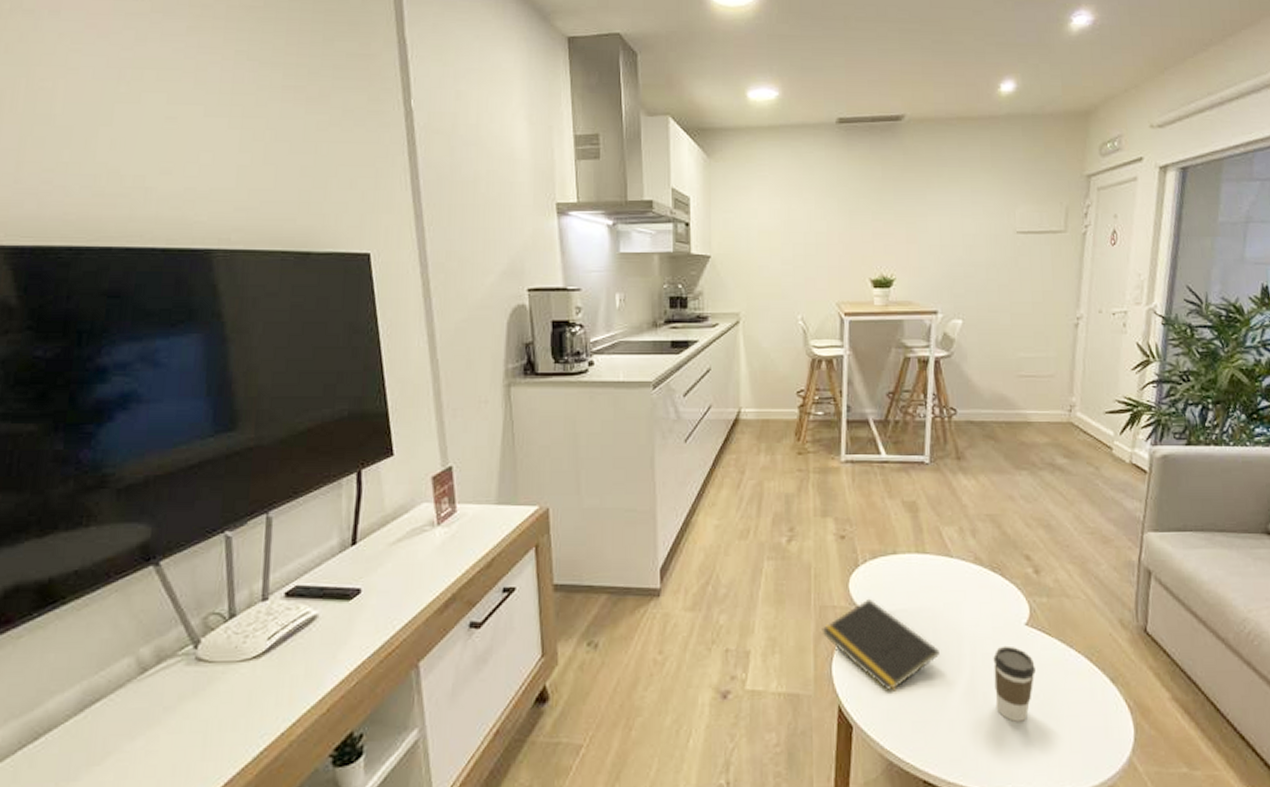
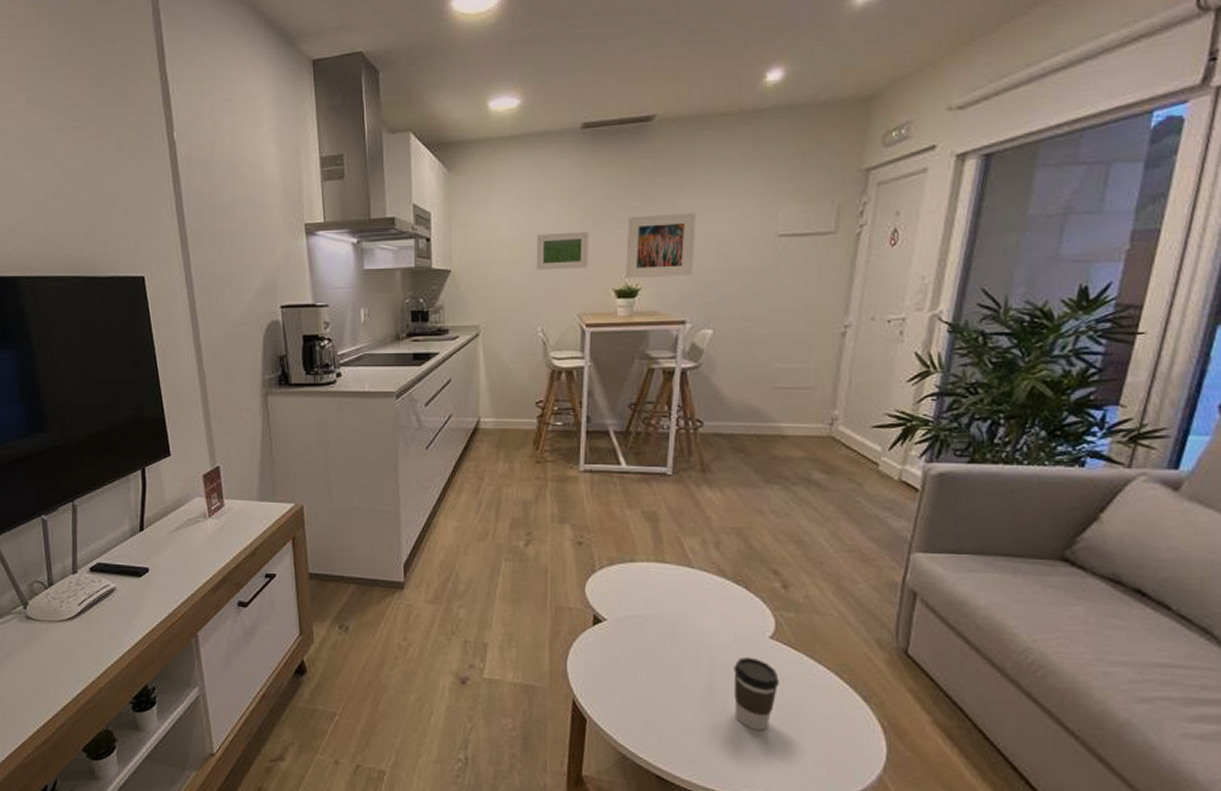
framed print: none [795,222,846,259] -> present [536,231,590,270]
notepad: present [821,598,939,692] -> none [557,602,676,691]
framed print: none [881,208,944,269] -> present [626,213,696,279]

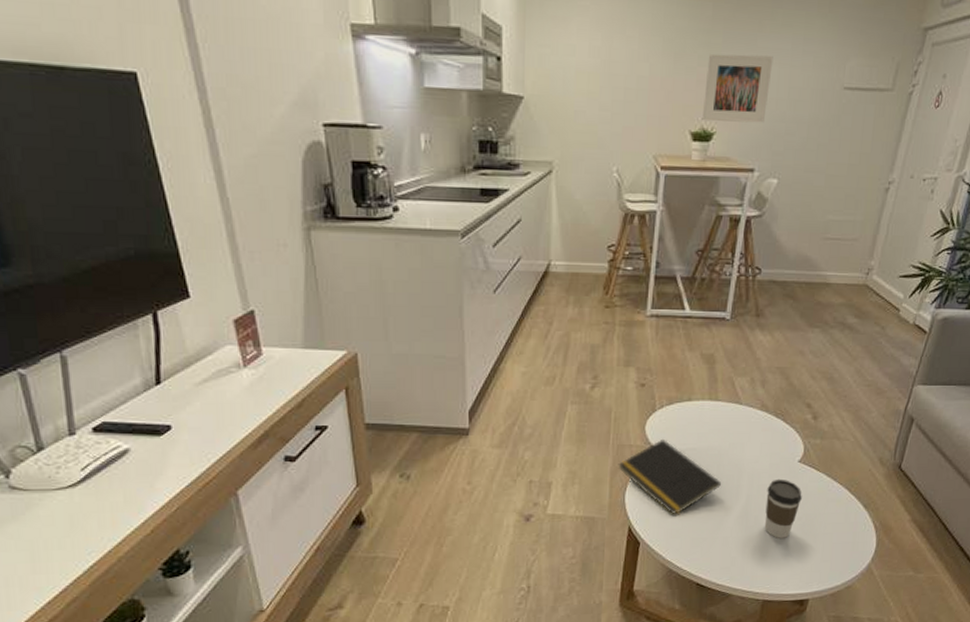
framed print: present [536,231,590,270] -> none [614,64,670,107]
notepad: none [557,602,676,691] -> present [618,438,721,515]

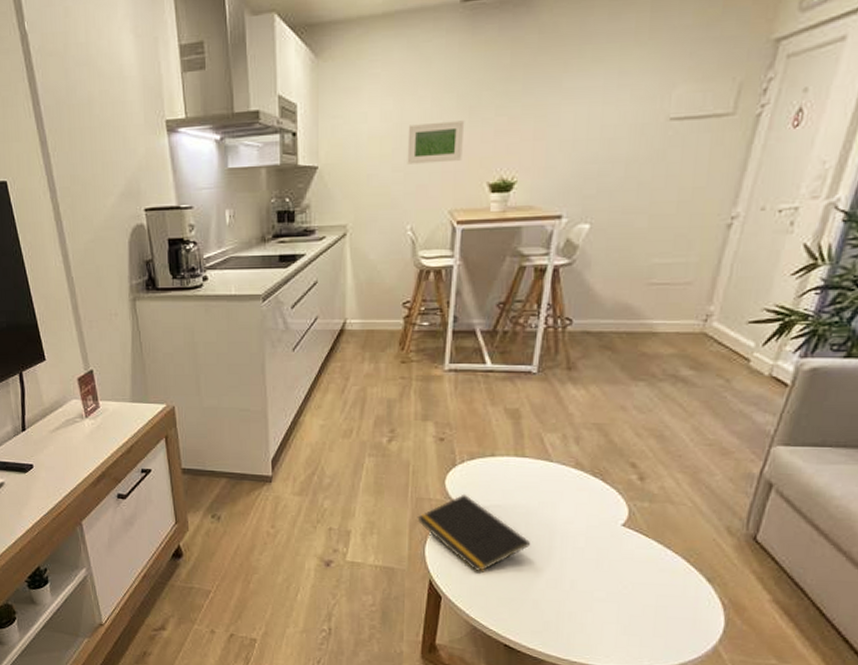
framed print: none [614,64,670,107] -> present [407,120,465,164]
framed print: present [703,53,773,123] -> none [502,96,582,171]
coffee cup: present [764,478,802,538] -> none [582,542,627,607]

